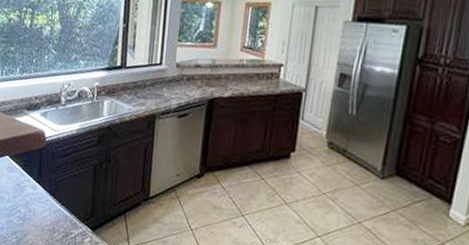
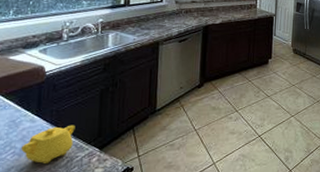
teapot: none [25,197,71,234] -> present [21,125,76,164]

